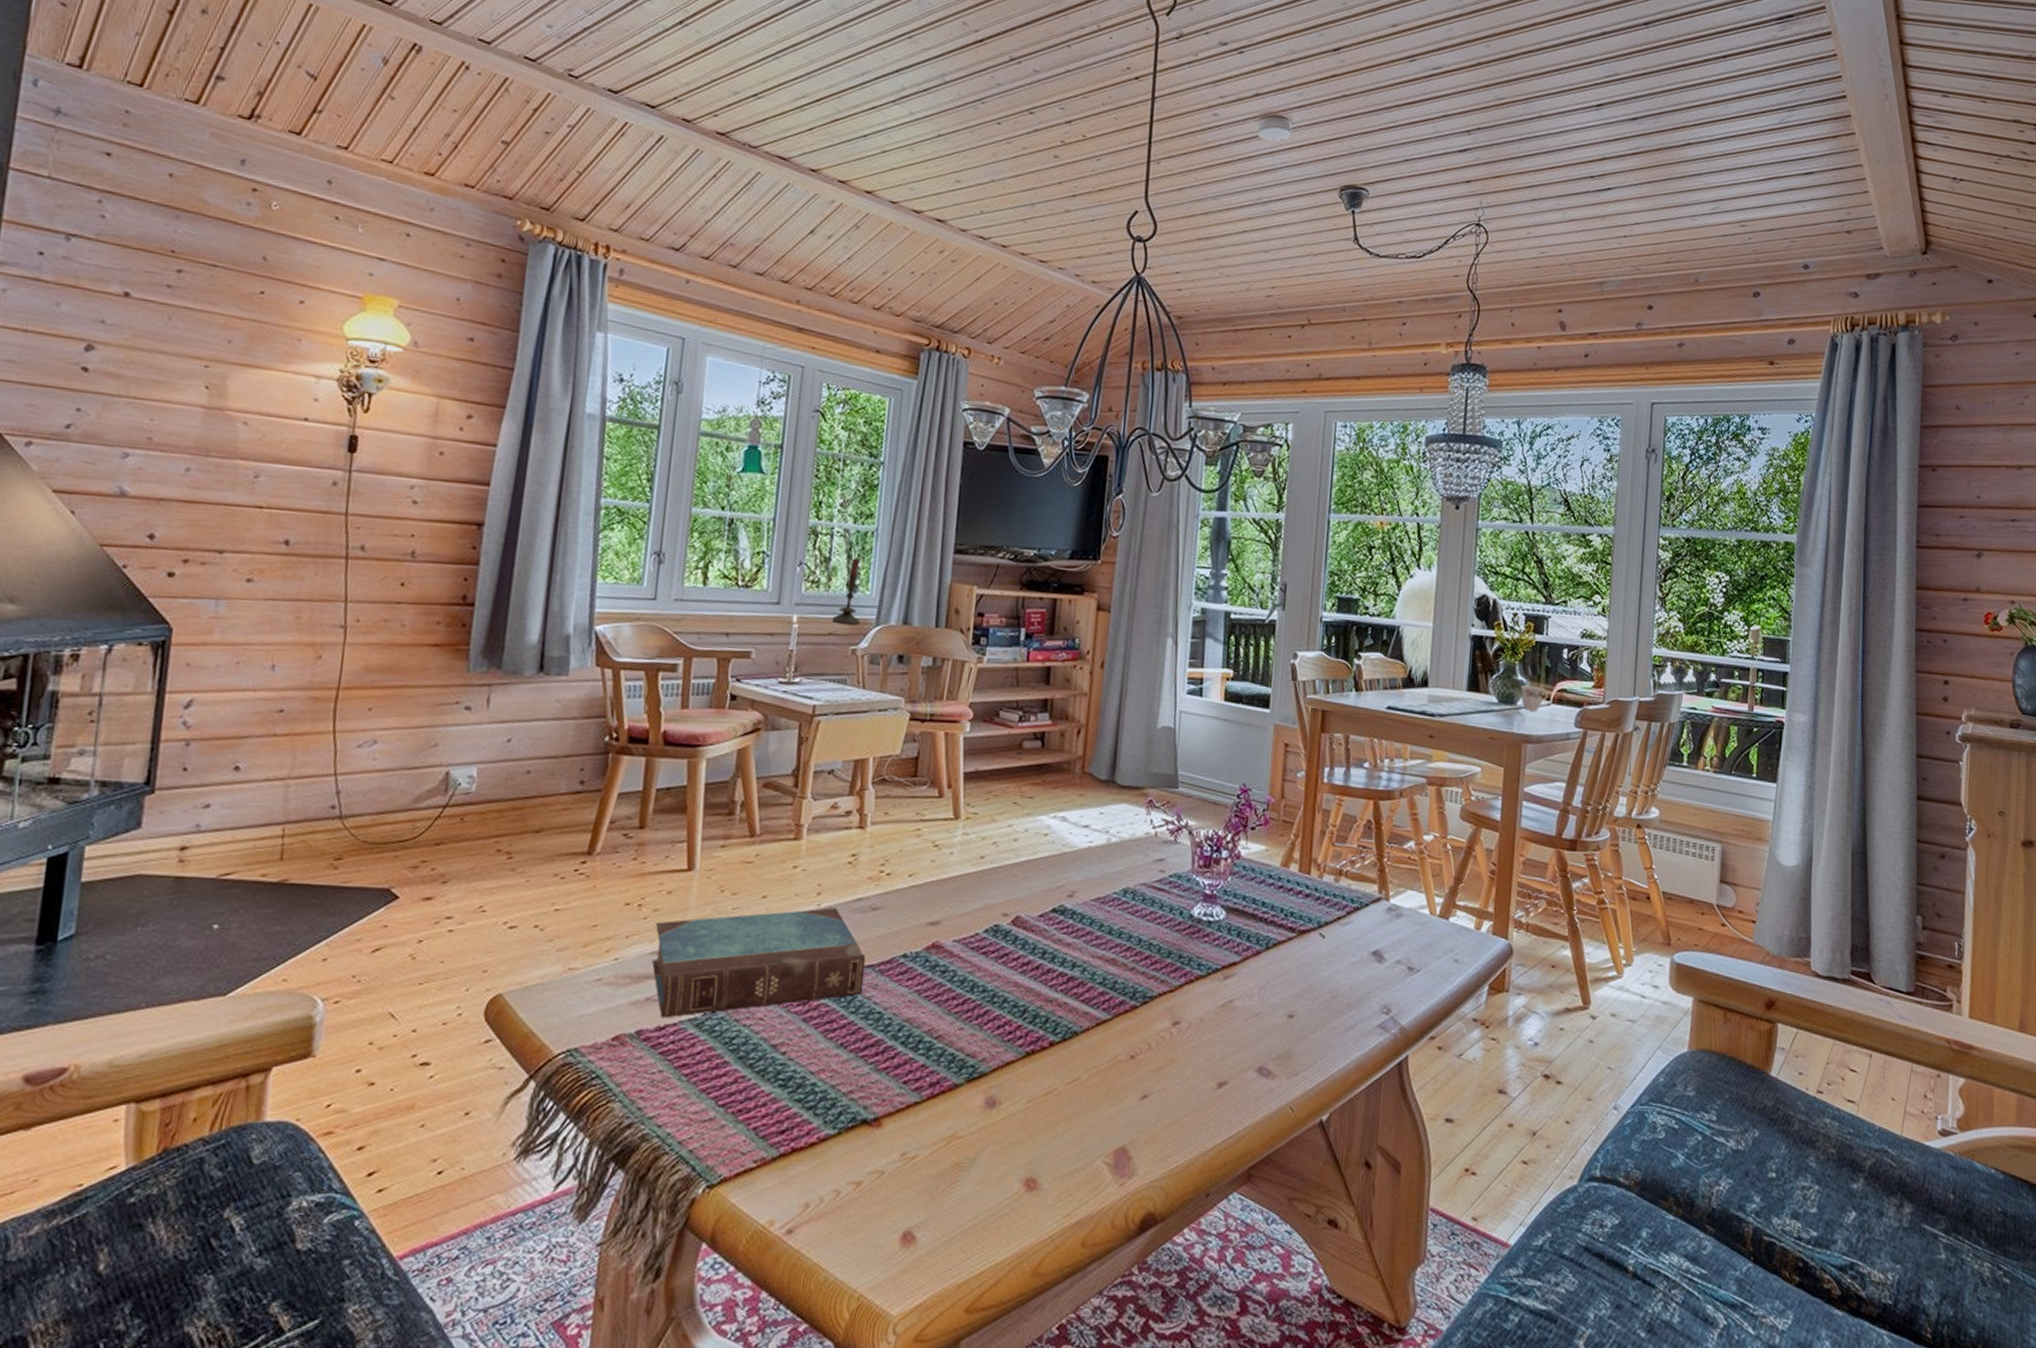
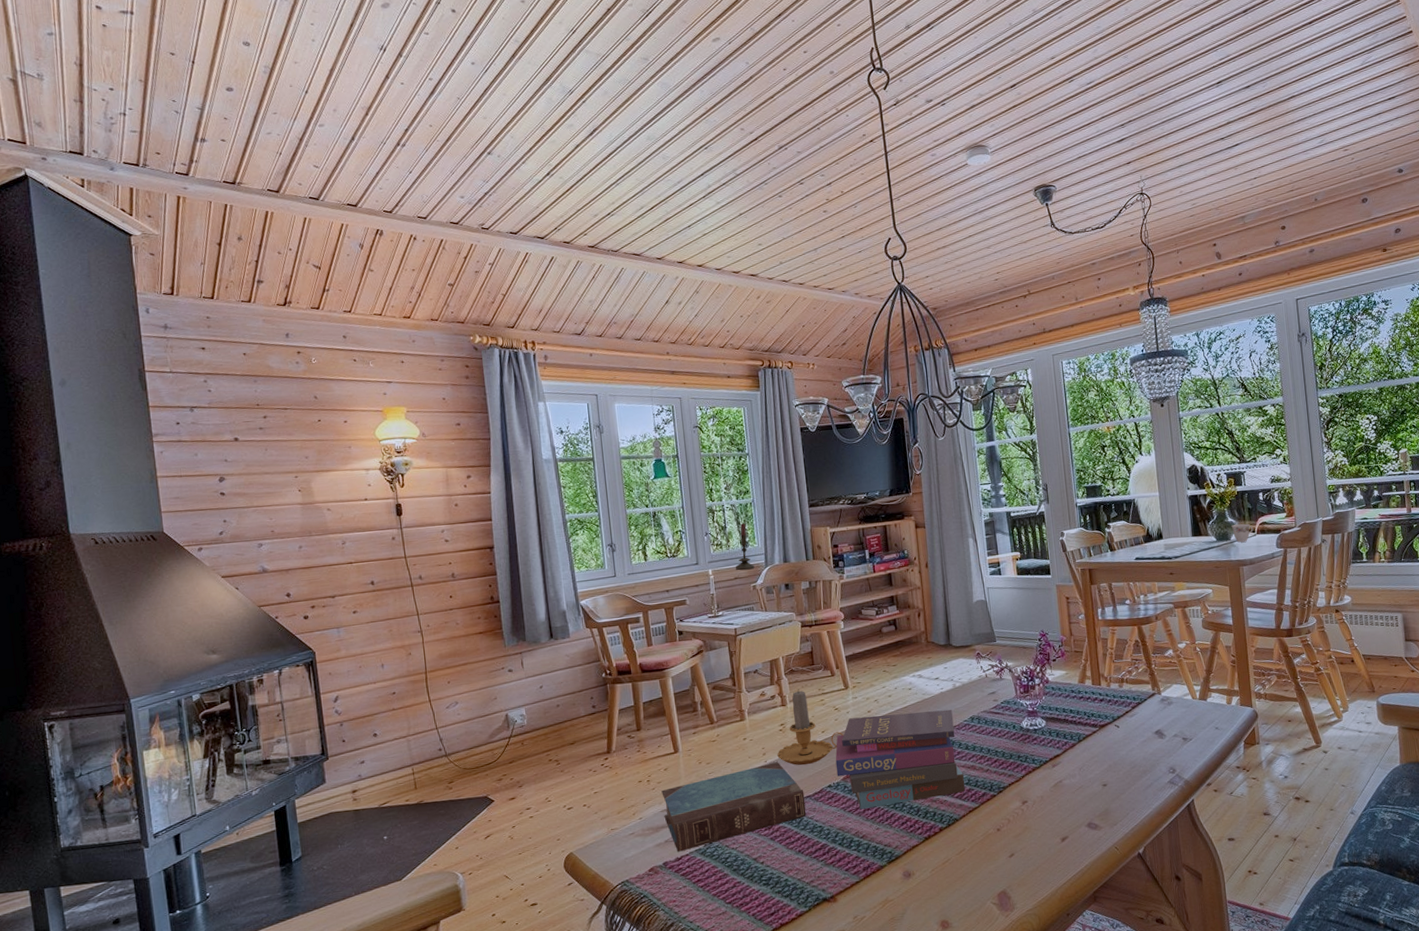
candle: none [837,808,939,920] -> present [777,689,844,766]
books: none [918,862,1100,997] -> present [835,709,965,809]

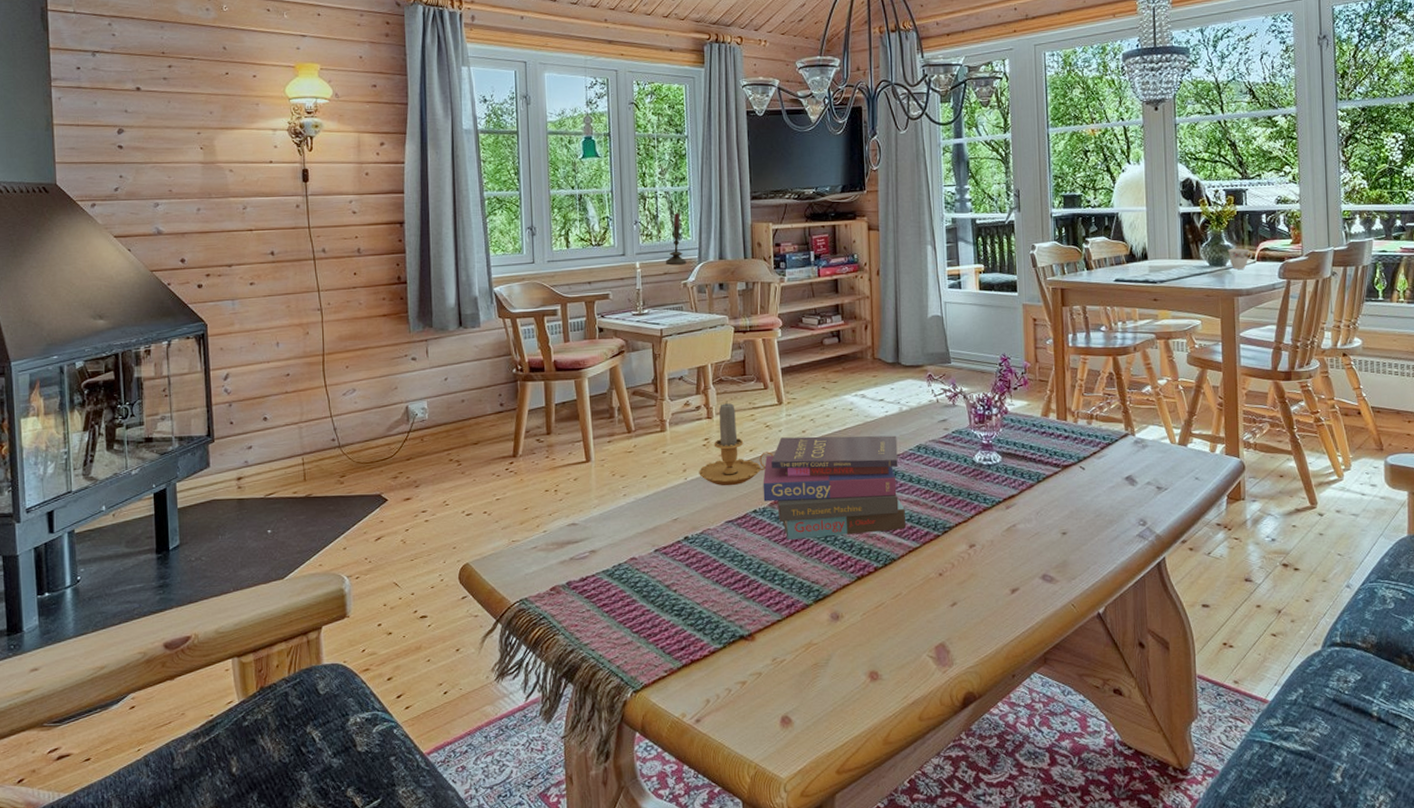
book: present [661,762,807,852] -> none [569,480,727,572]

